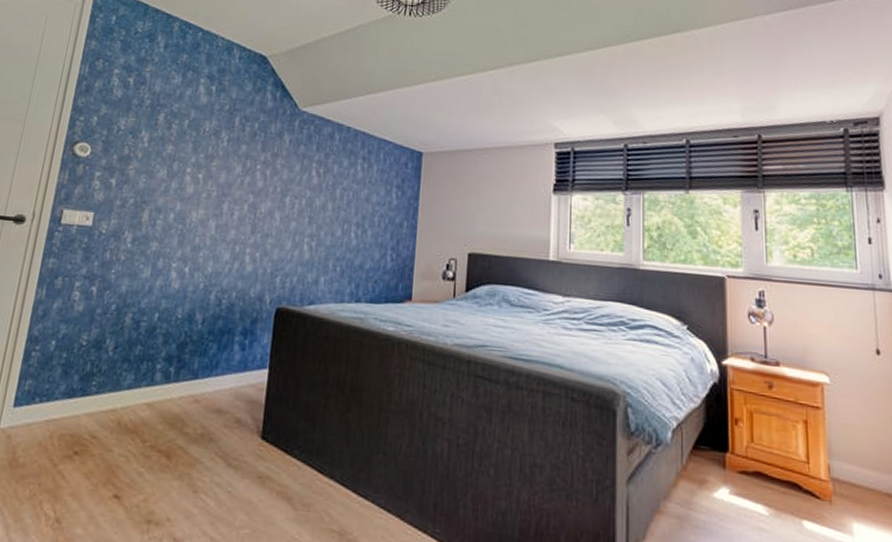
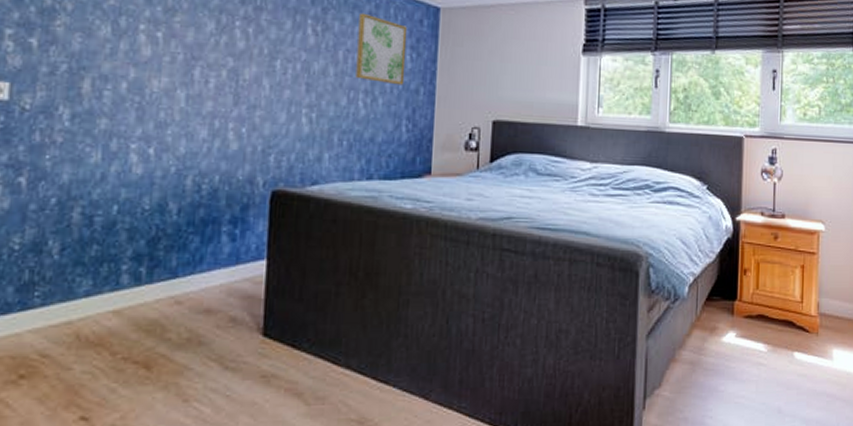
wall art: none [349,157,395,220] -> present [355,12,408,85]

